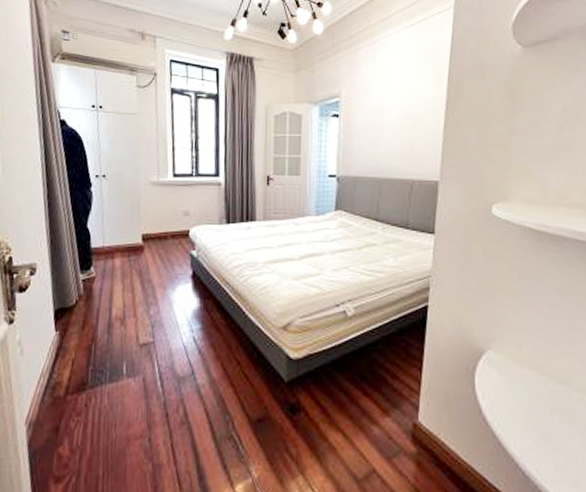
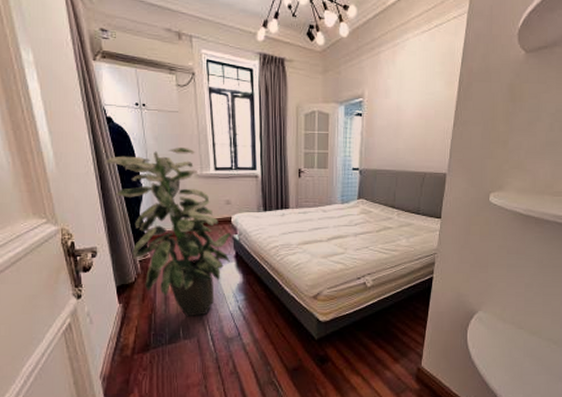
indoor plant: none [52,151,189,350] -> present [103,146,231,317]

